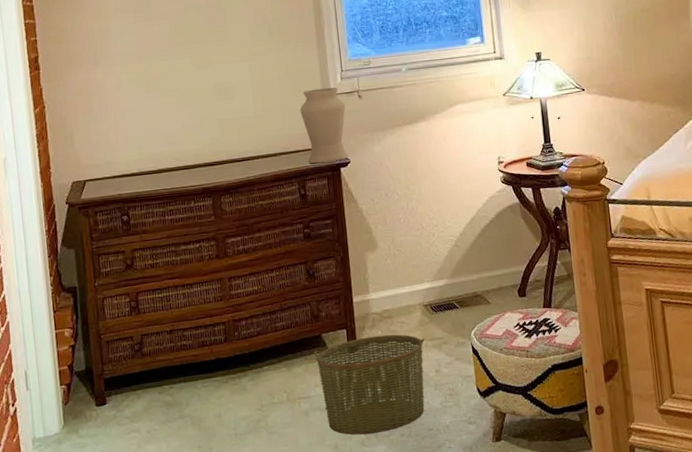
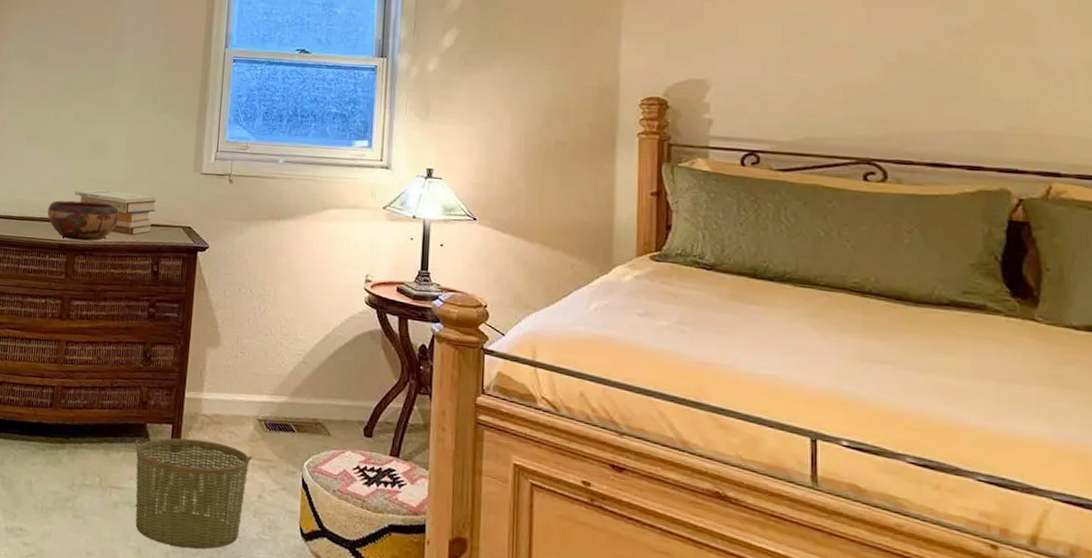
decorative bowl: none [183,140,258,182] -> present [47,200,120,242]
books: none [207,124,292,167] -> present [74,189,156,236]
decorative vase: present [299,87,349,164] -> none [167,164,214,244]

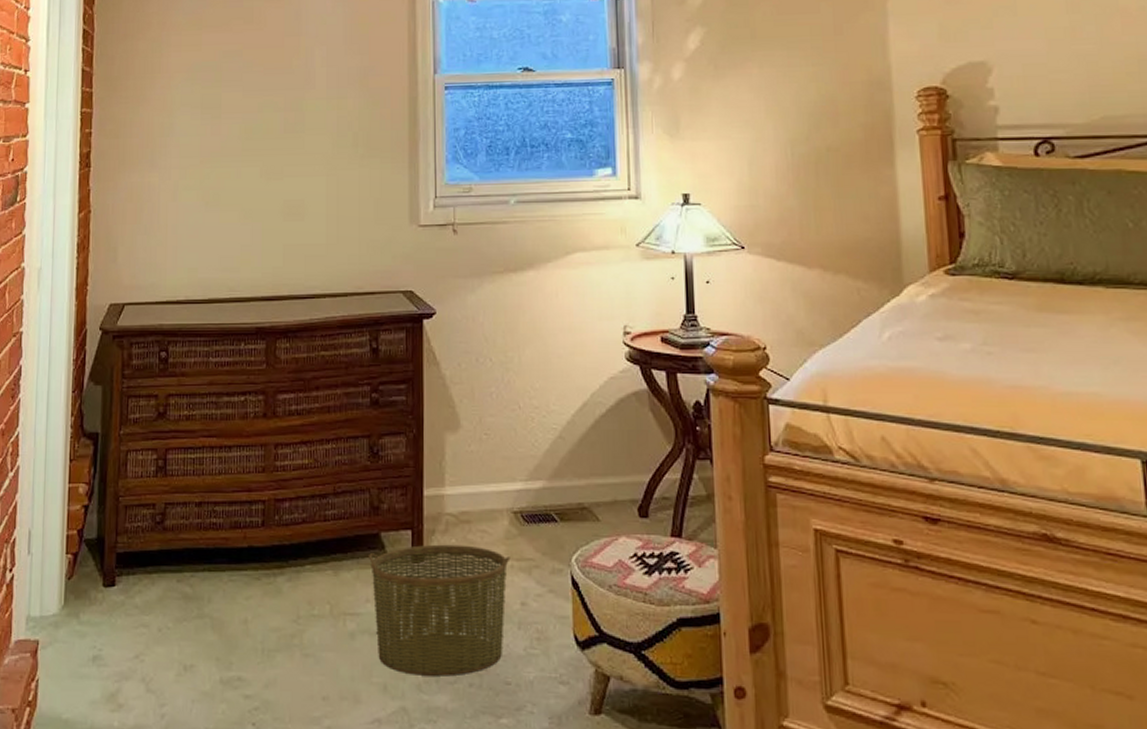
decorative bowl: present [47,200,120,242] -> none [238,272,326,322]
books: present [74,189,156,236] -> none [268,256,368,308]

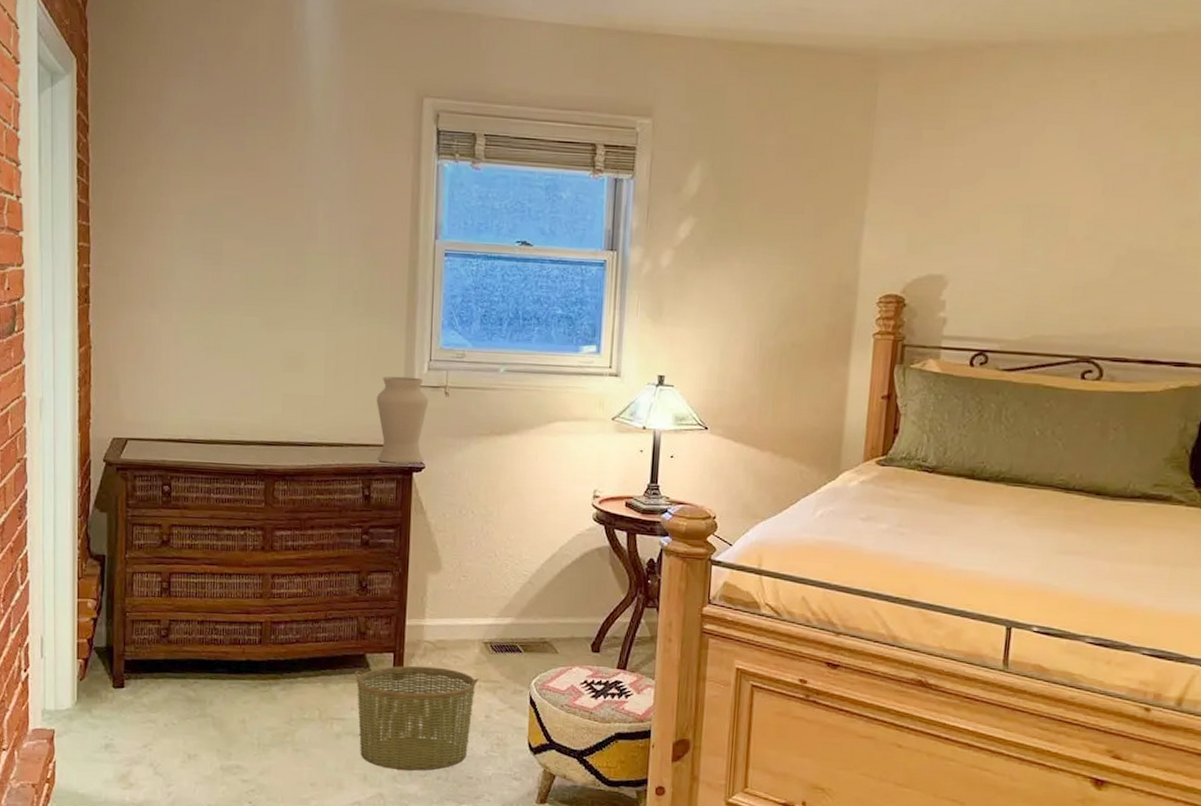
decorative vase: none [380,216,436,311] -> present [376,376,428,465]

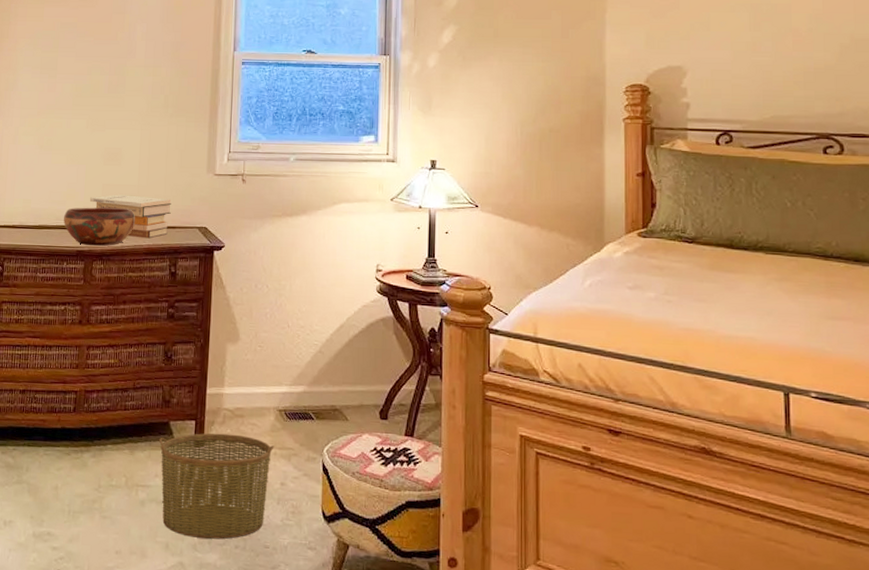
decorative bowl: none [239,420,323,466] -> present [64,207,136,247]
books: none [268,406,364,457] -> present [89,194,171,239]
decorative vase: present [376,376,428,465] -> none [182,166,228,244]

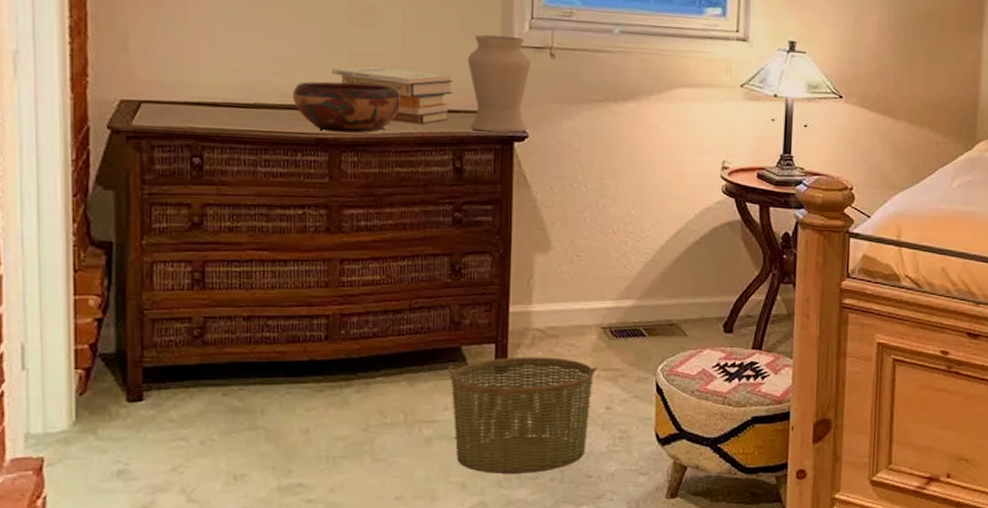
decorative vase: none [182,166,228,244] -> present [467,34,530,133]

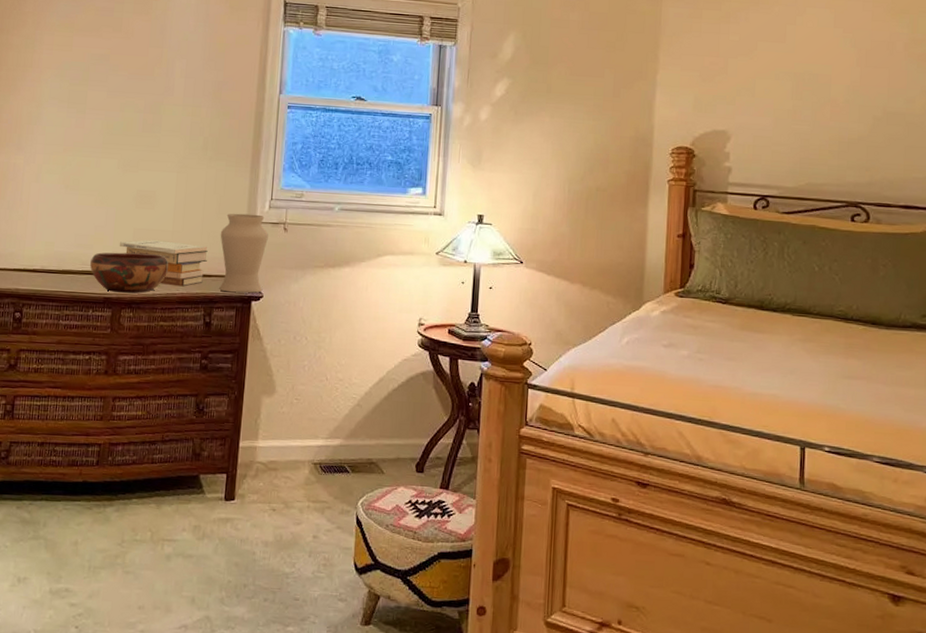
basket: present [448,356,597,473] -> none [188,486,308,593]

